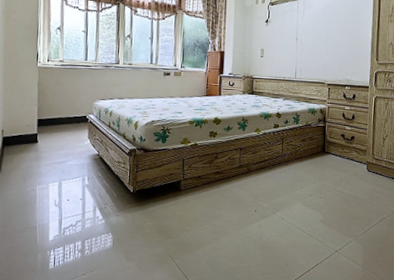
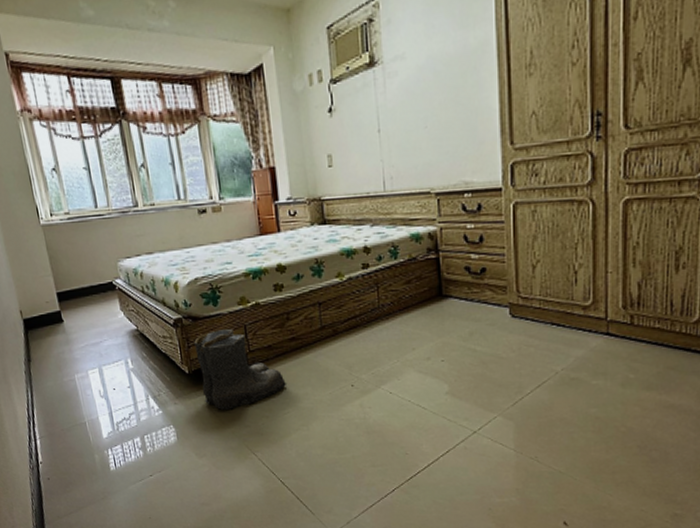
boots: none [141,160,208,223] -> present [194,328,288,410]

